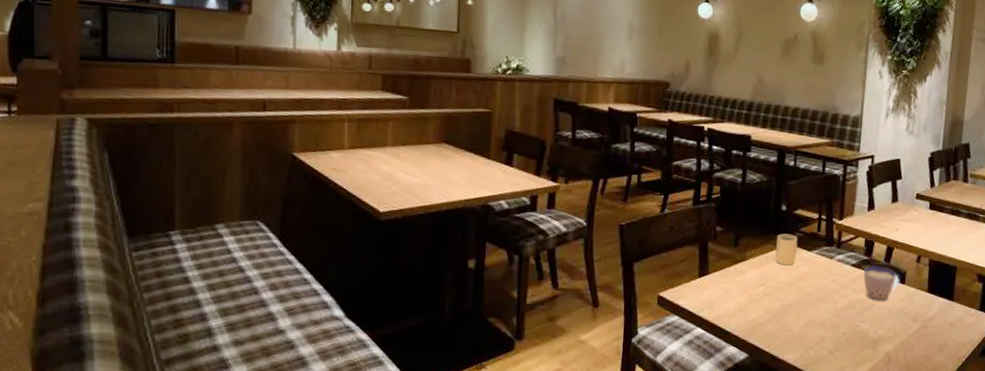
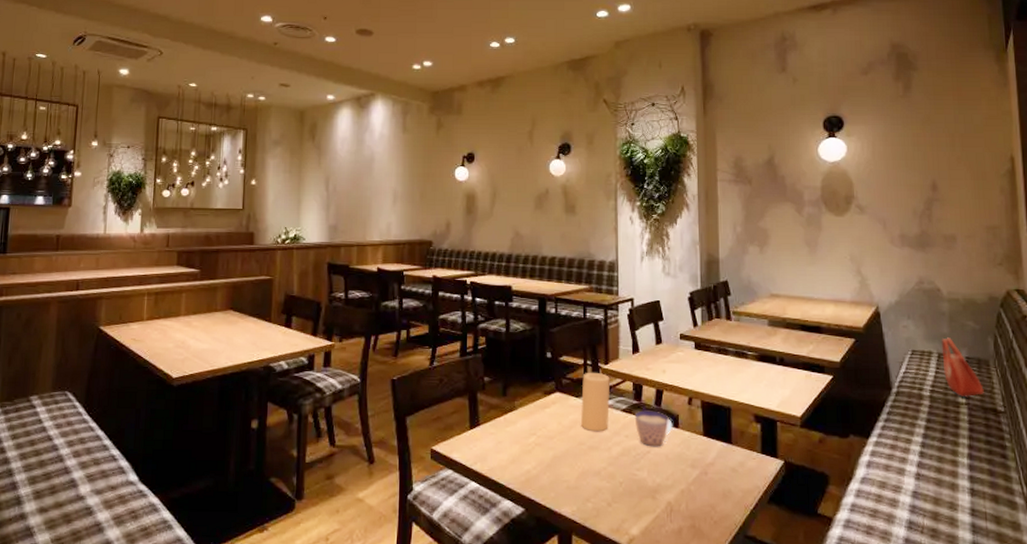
mug: present [775,233,798,266] -> none [543,381,565,414]
candle: none [810,226,843,285] -> present [581,372,610,432]

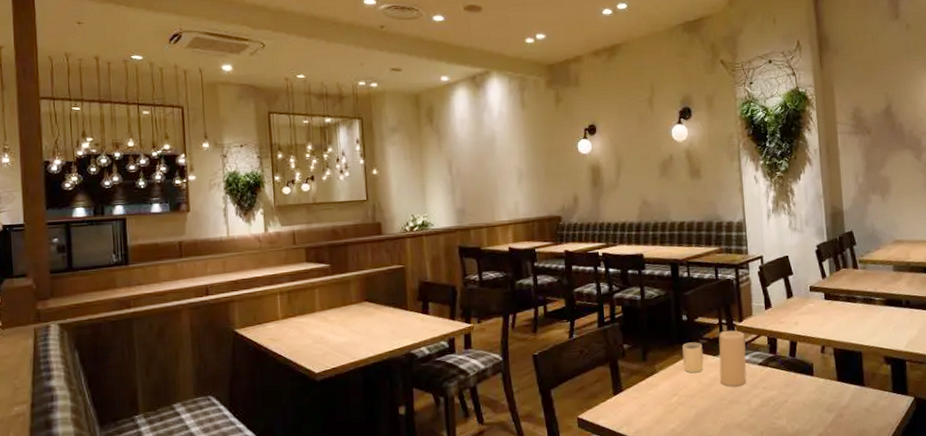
mug: none [543,381,565,414] -> present [682,342,704,373]
cup: present [634,410,673,447] -> none [771,361,808,396]

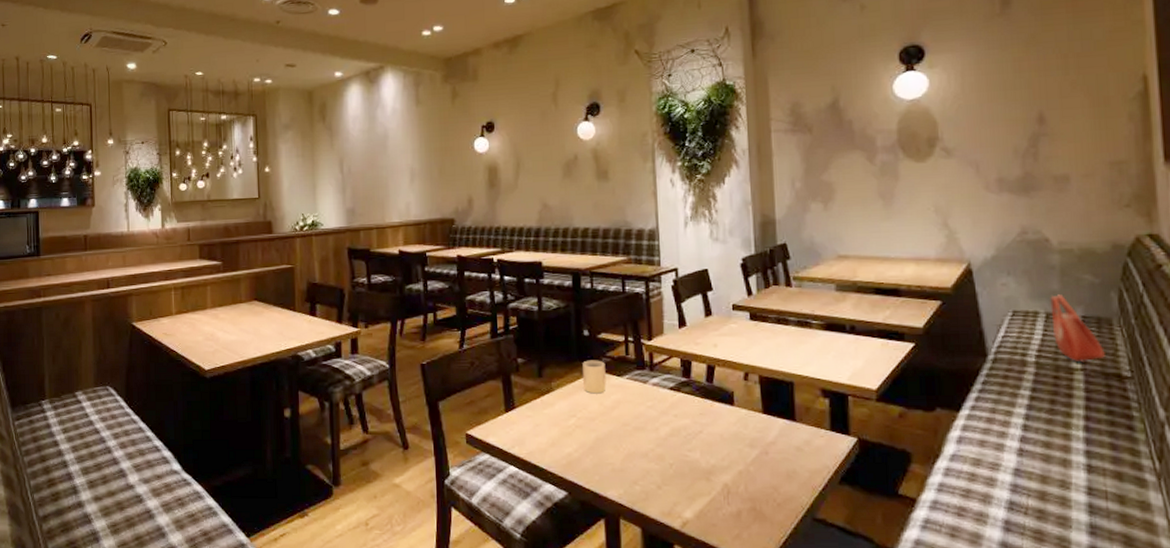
candle: present [718,330,747,387] -> none [623,349,656,412]

